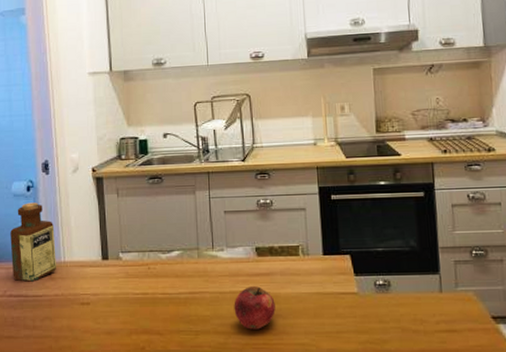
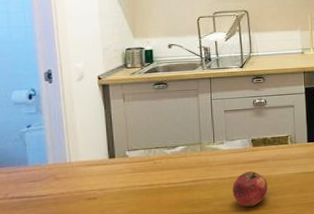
bottle: present [10,202,56,282] -> none [11,109,62,184]

